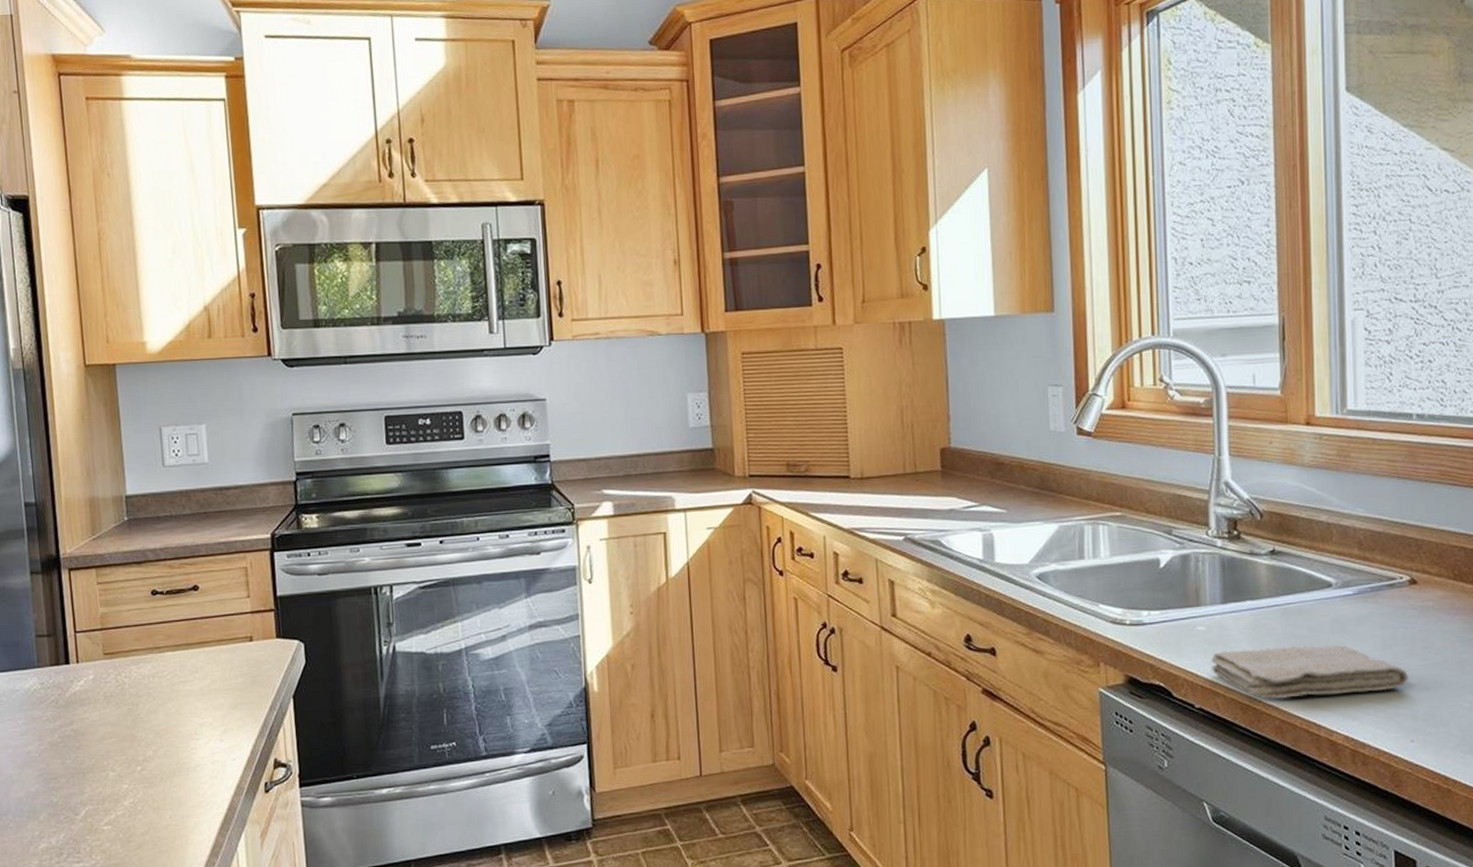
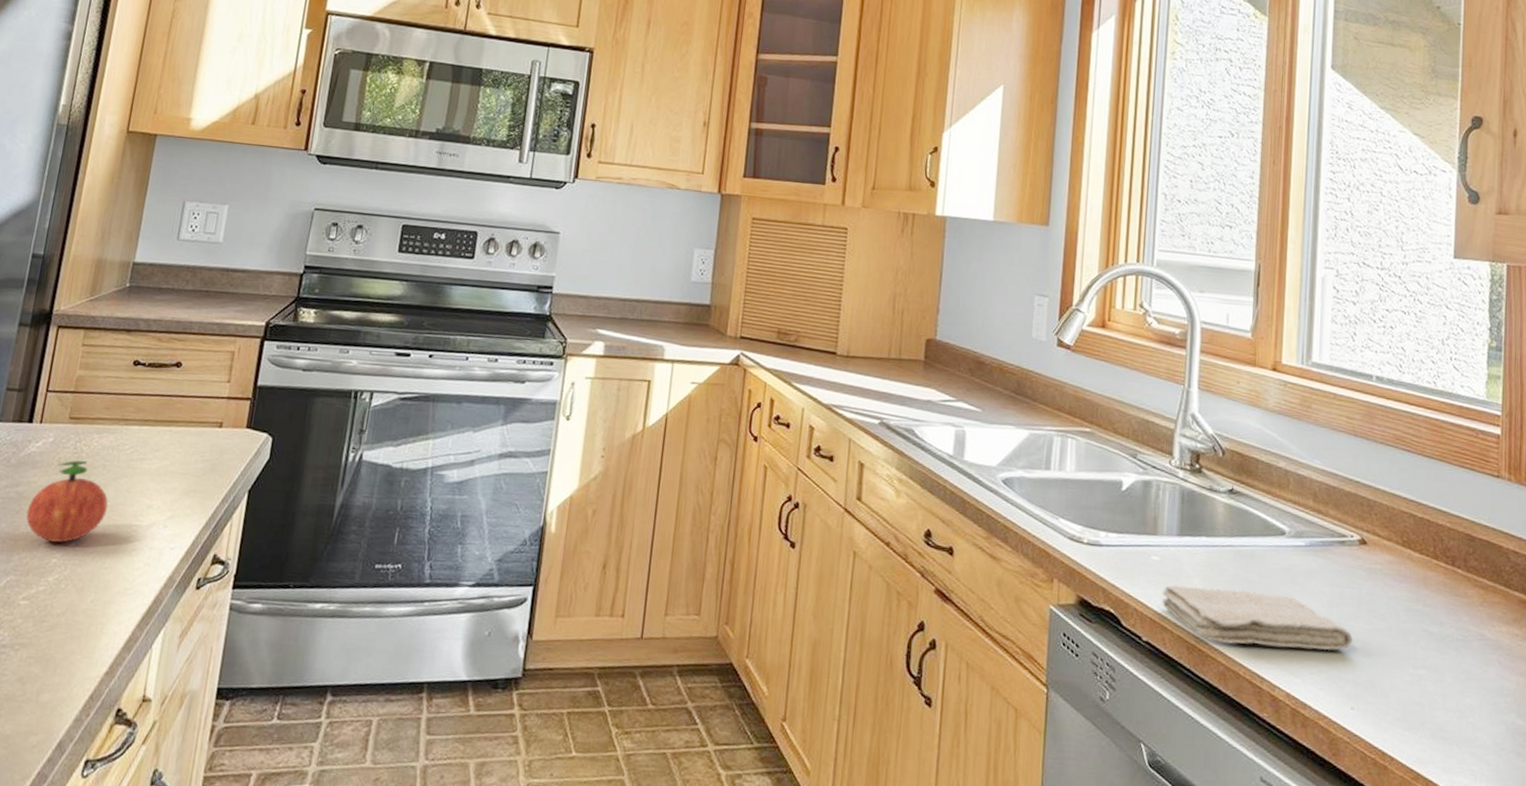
apple: none [87,692,163,770] -> present [26,460,108,543]

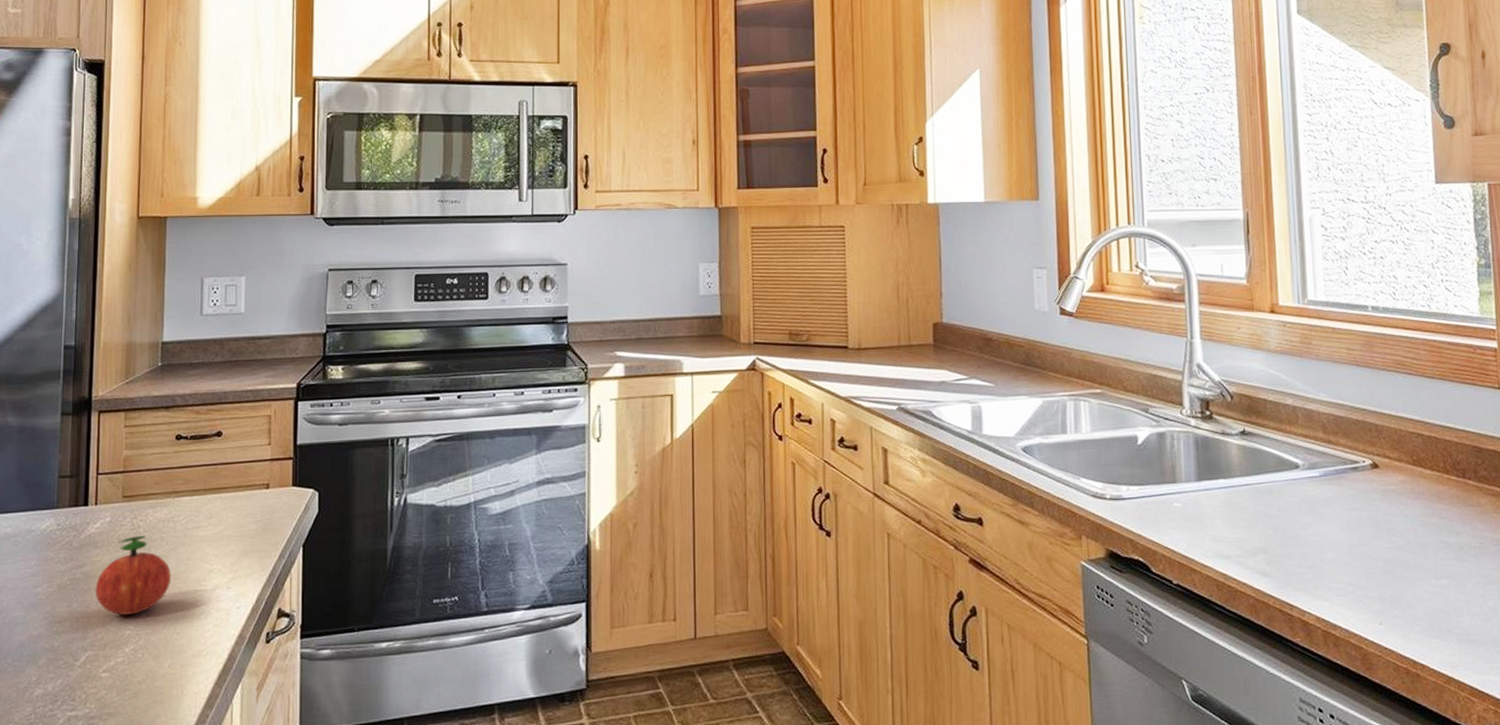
washcloth: present [1161,585,1353,651] -> none [1186,525,1374,577]

